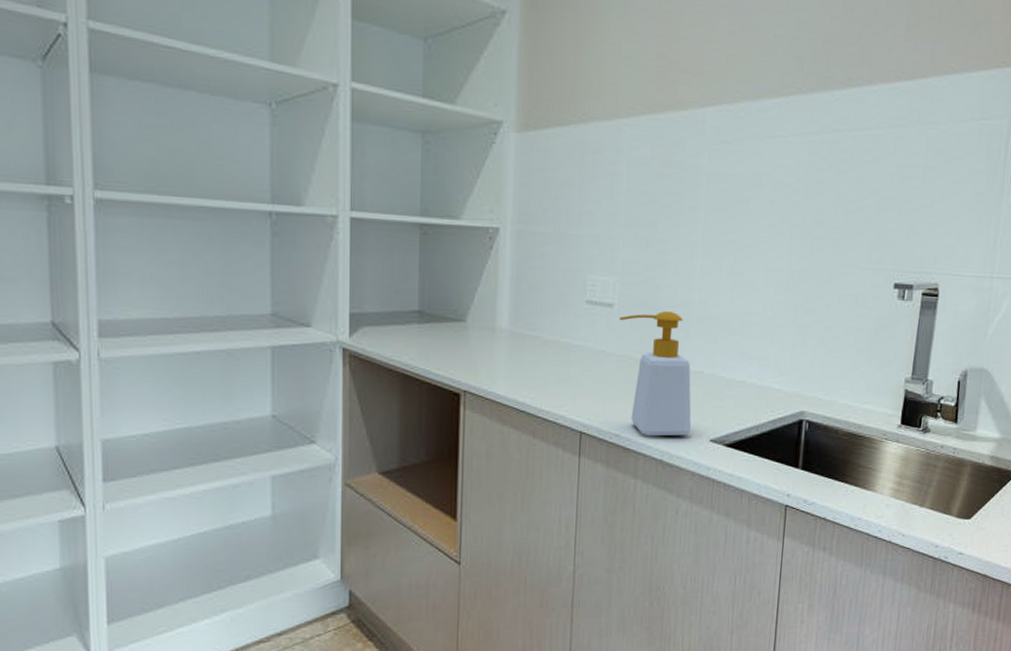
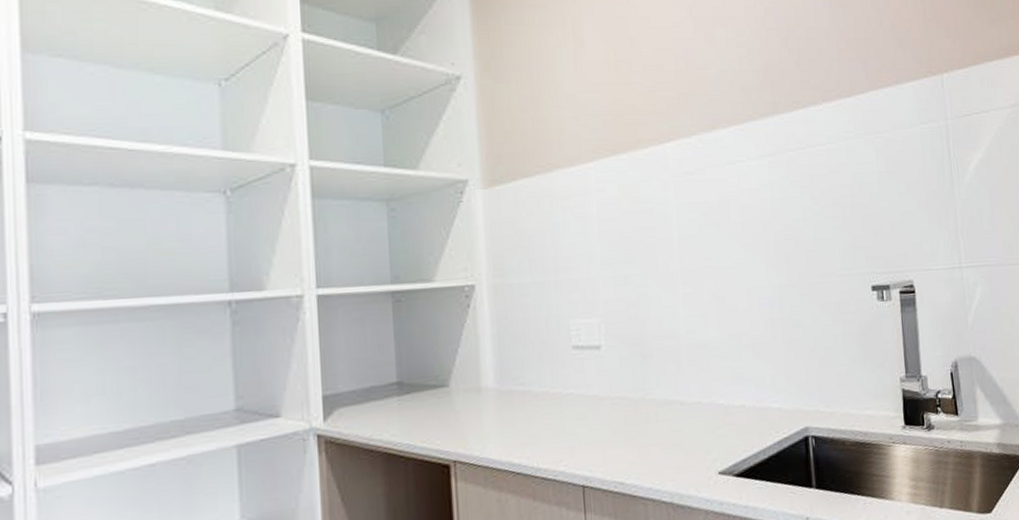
soap bottle: present [618,311,692,437] -> none [607,345,697,480]

